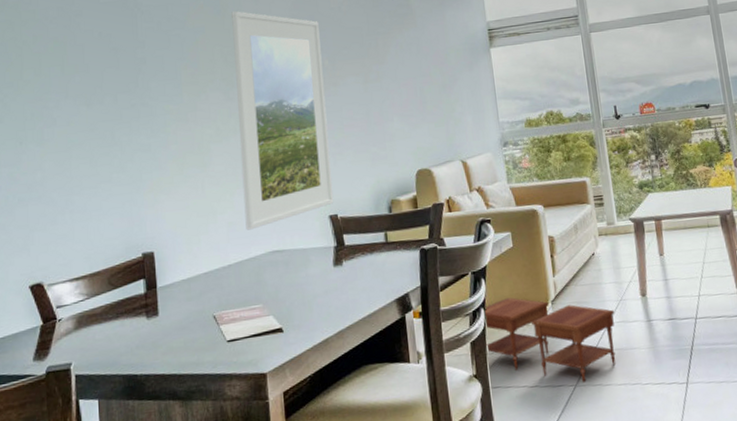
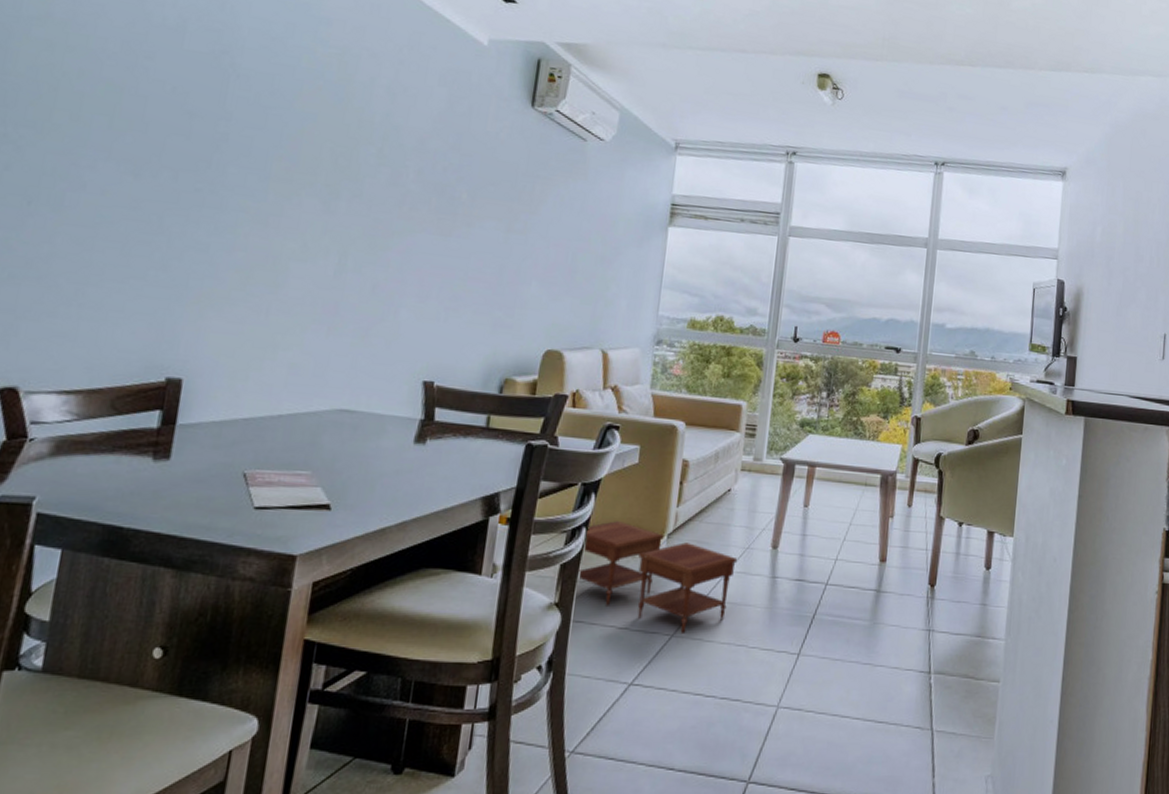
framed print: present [231,11,334,230] -> none [312,104,467,378]

